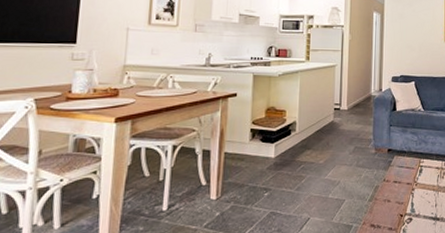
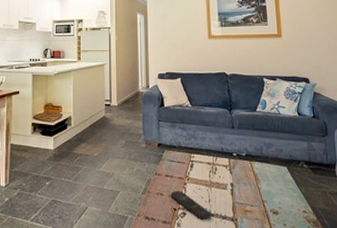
remote control: none [398,197,436,225] -> present [170,191,211,221]

